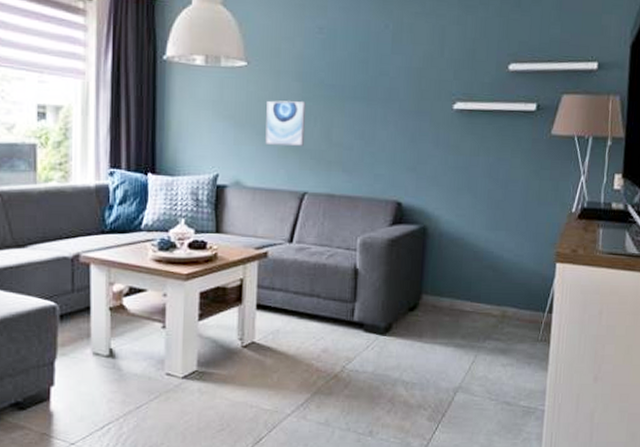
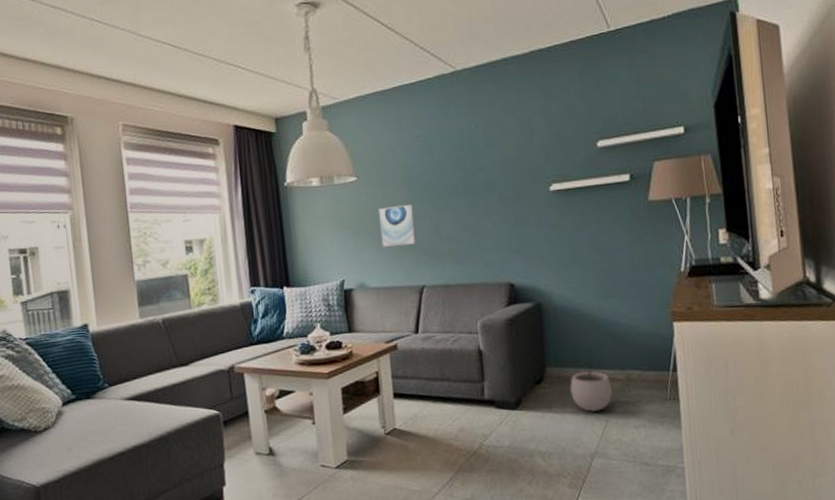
plant pot: none [442,294,486,345] -> present [569,362,613,412]

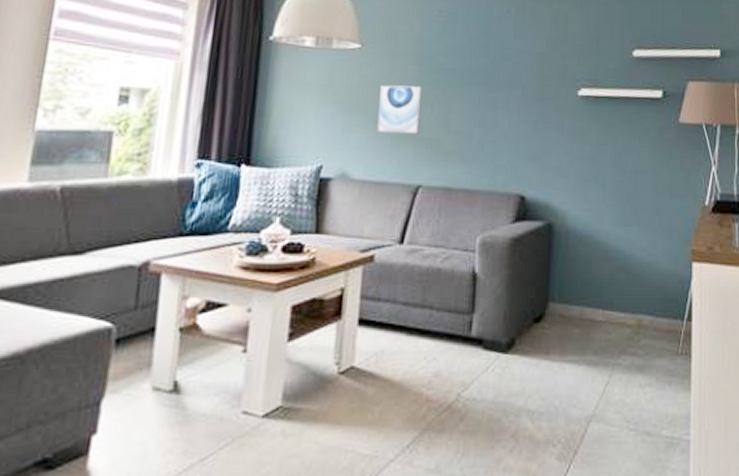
plant pot: present [569,362,613,412] -> none [572,301,621,363]

